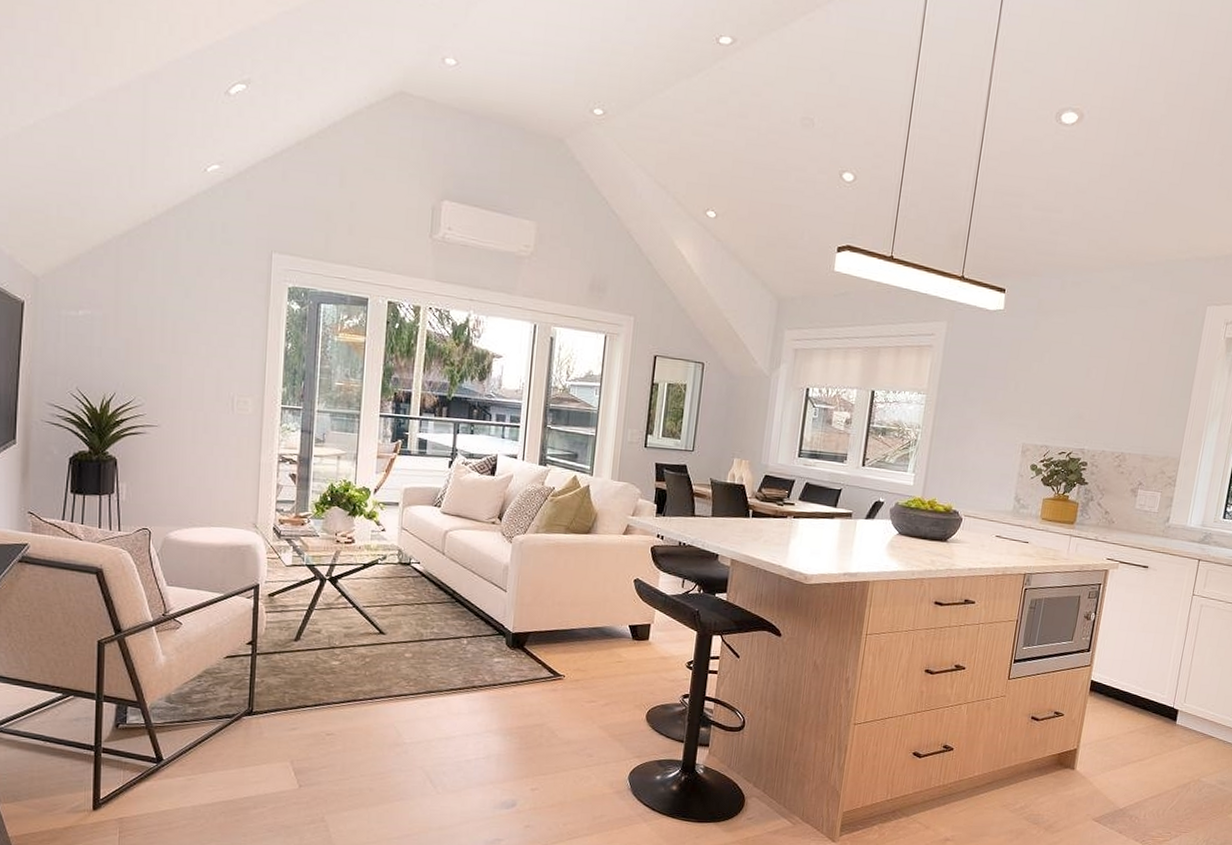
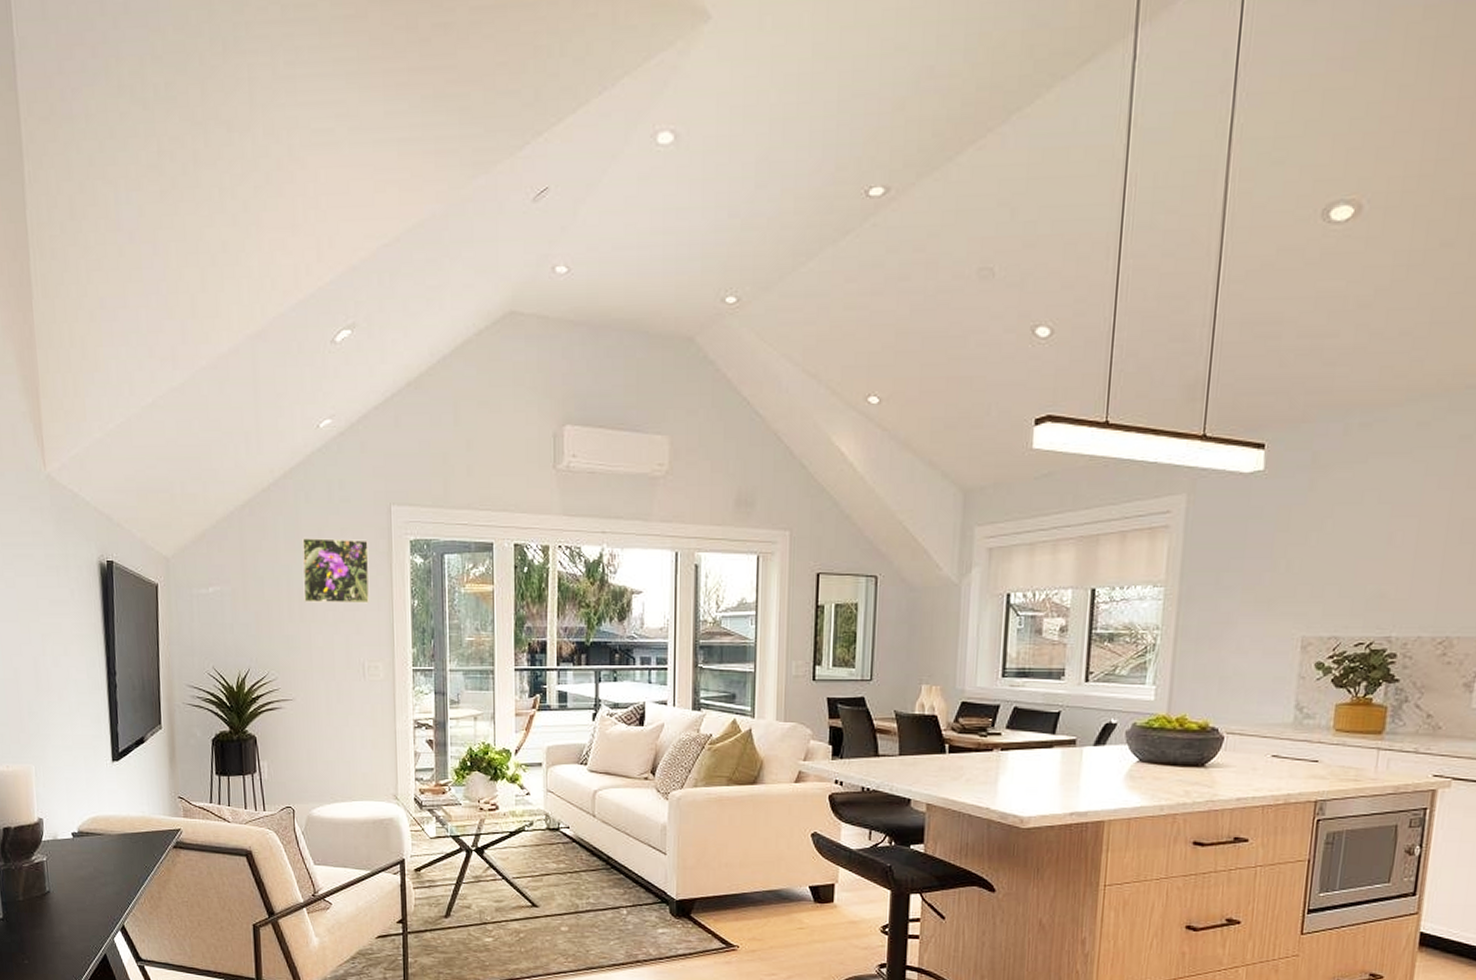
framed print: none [177,272,247,342] -> present [302,537,370,604]

